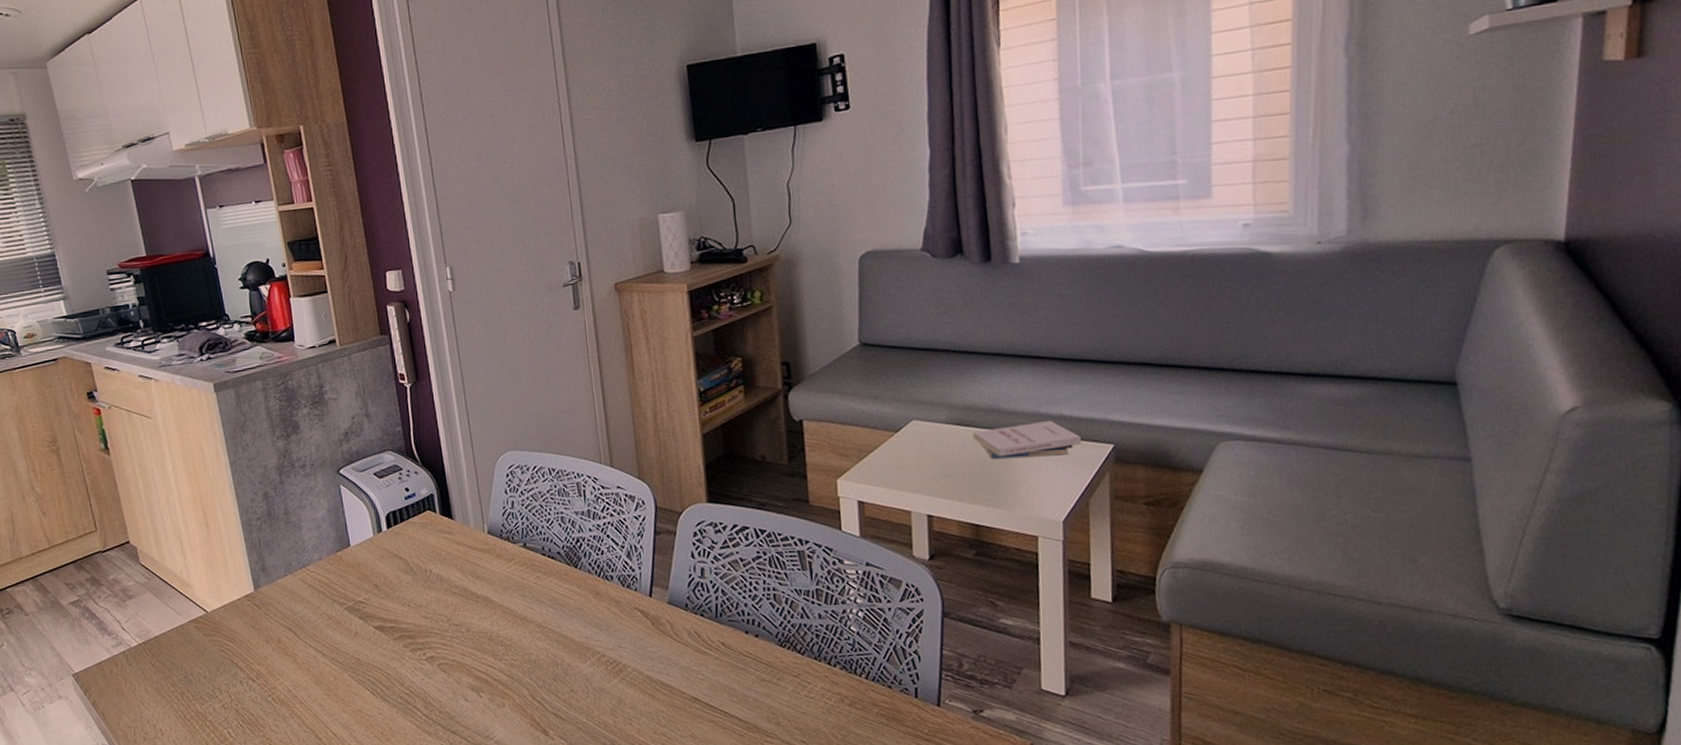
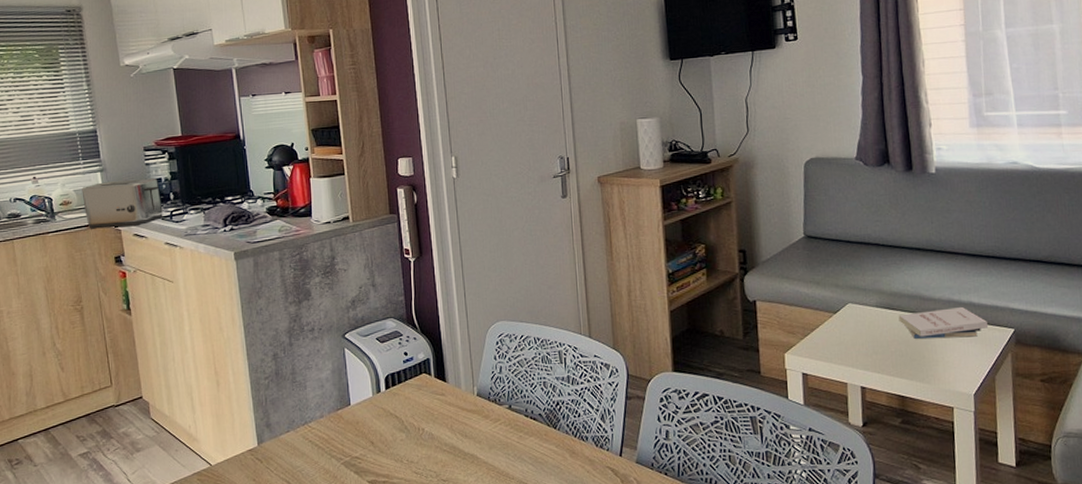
toaster: none [45,304,134,363] -> present [82,178,163,229]

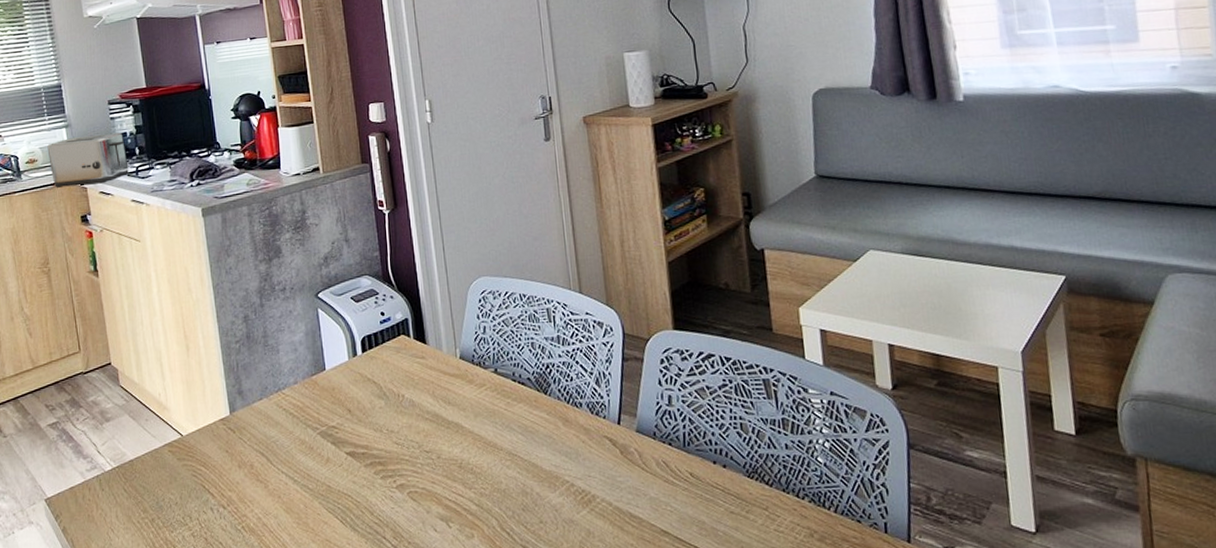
books: present [898,306,989,339] -> none [928,251,1035,289]

